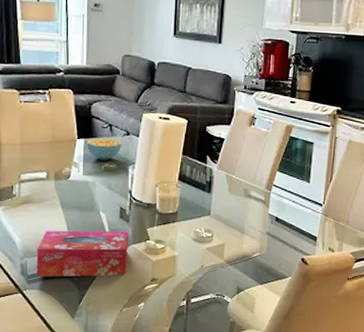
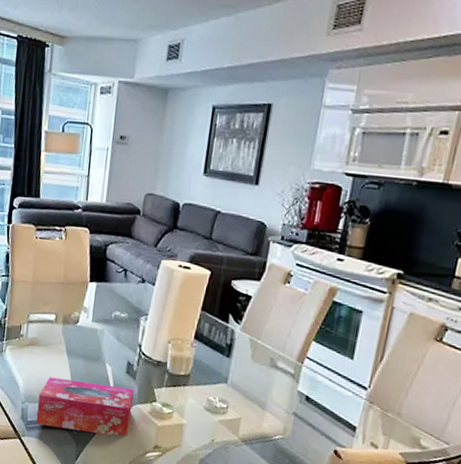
cereal bowl: present [86,138,123,160] -> none [98,282,137,308]

